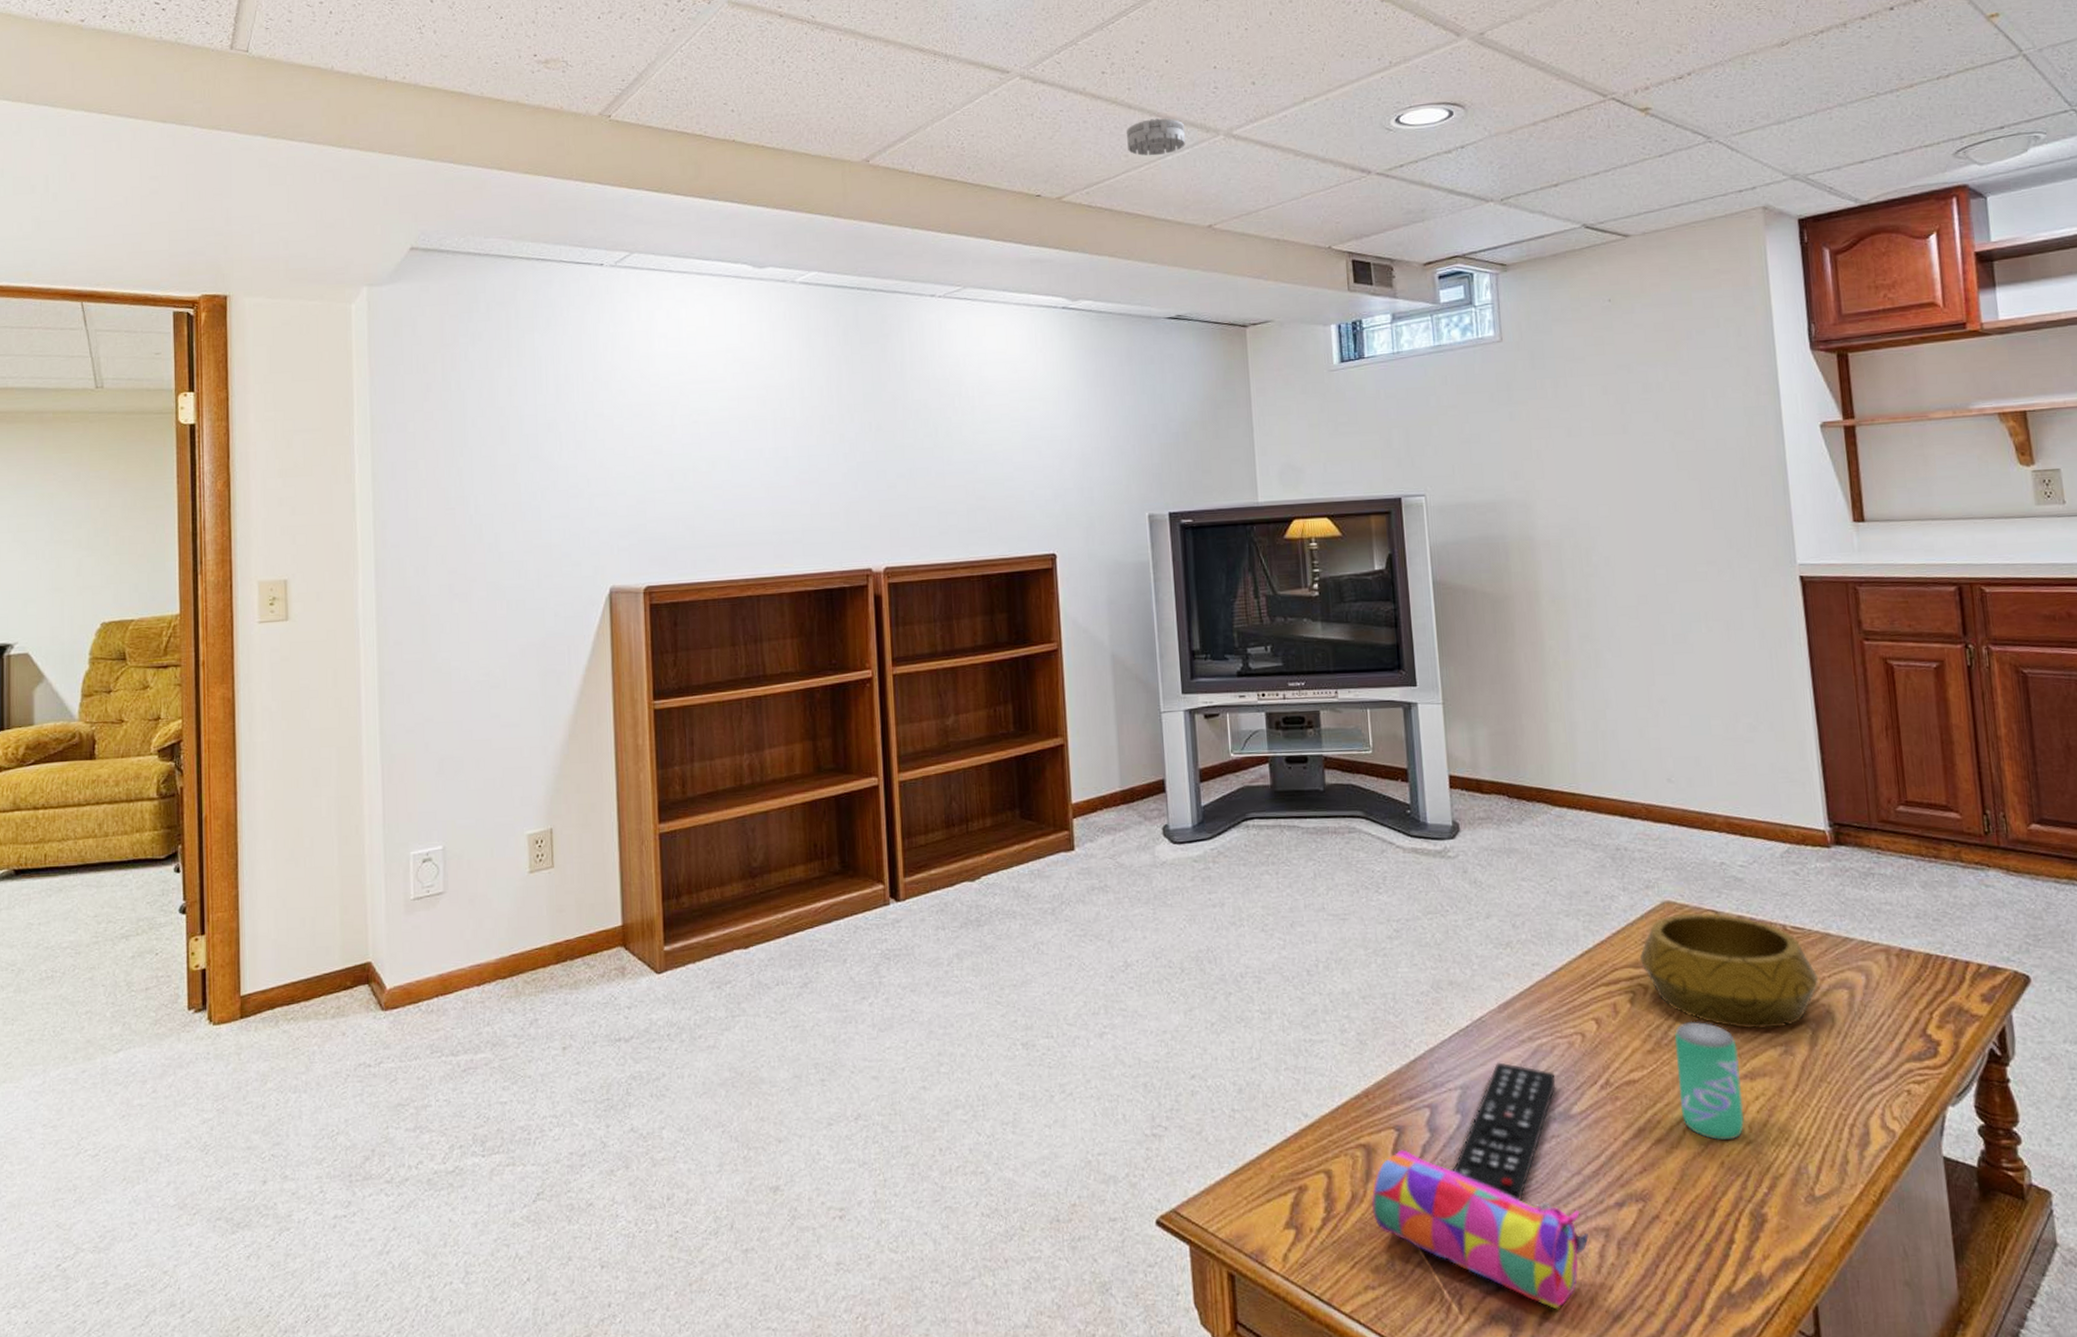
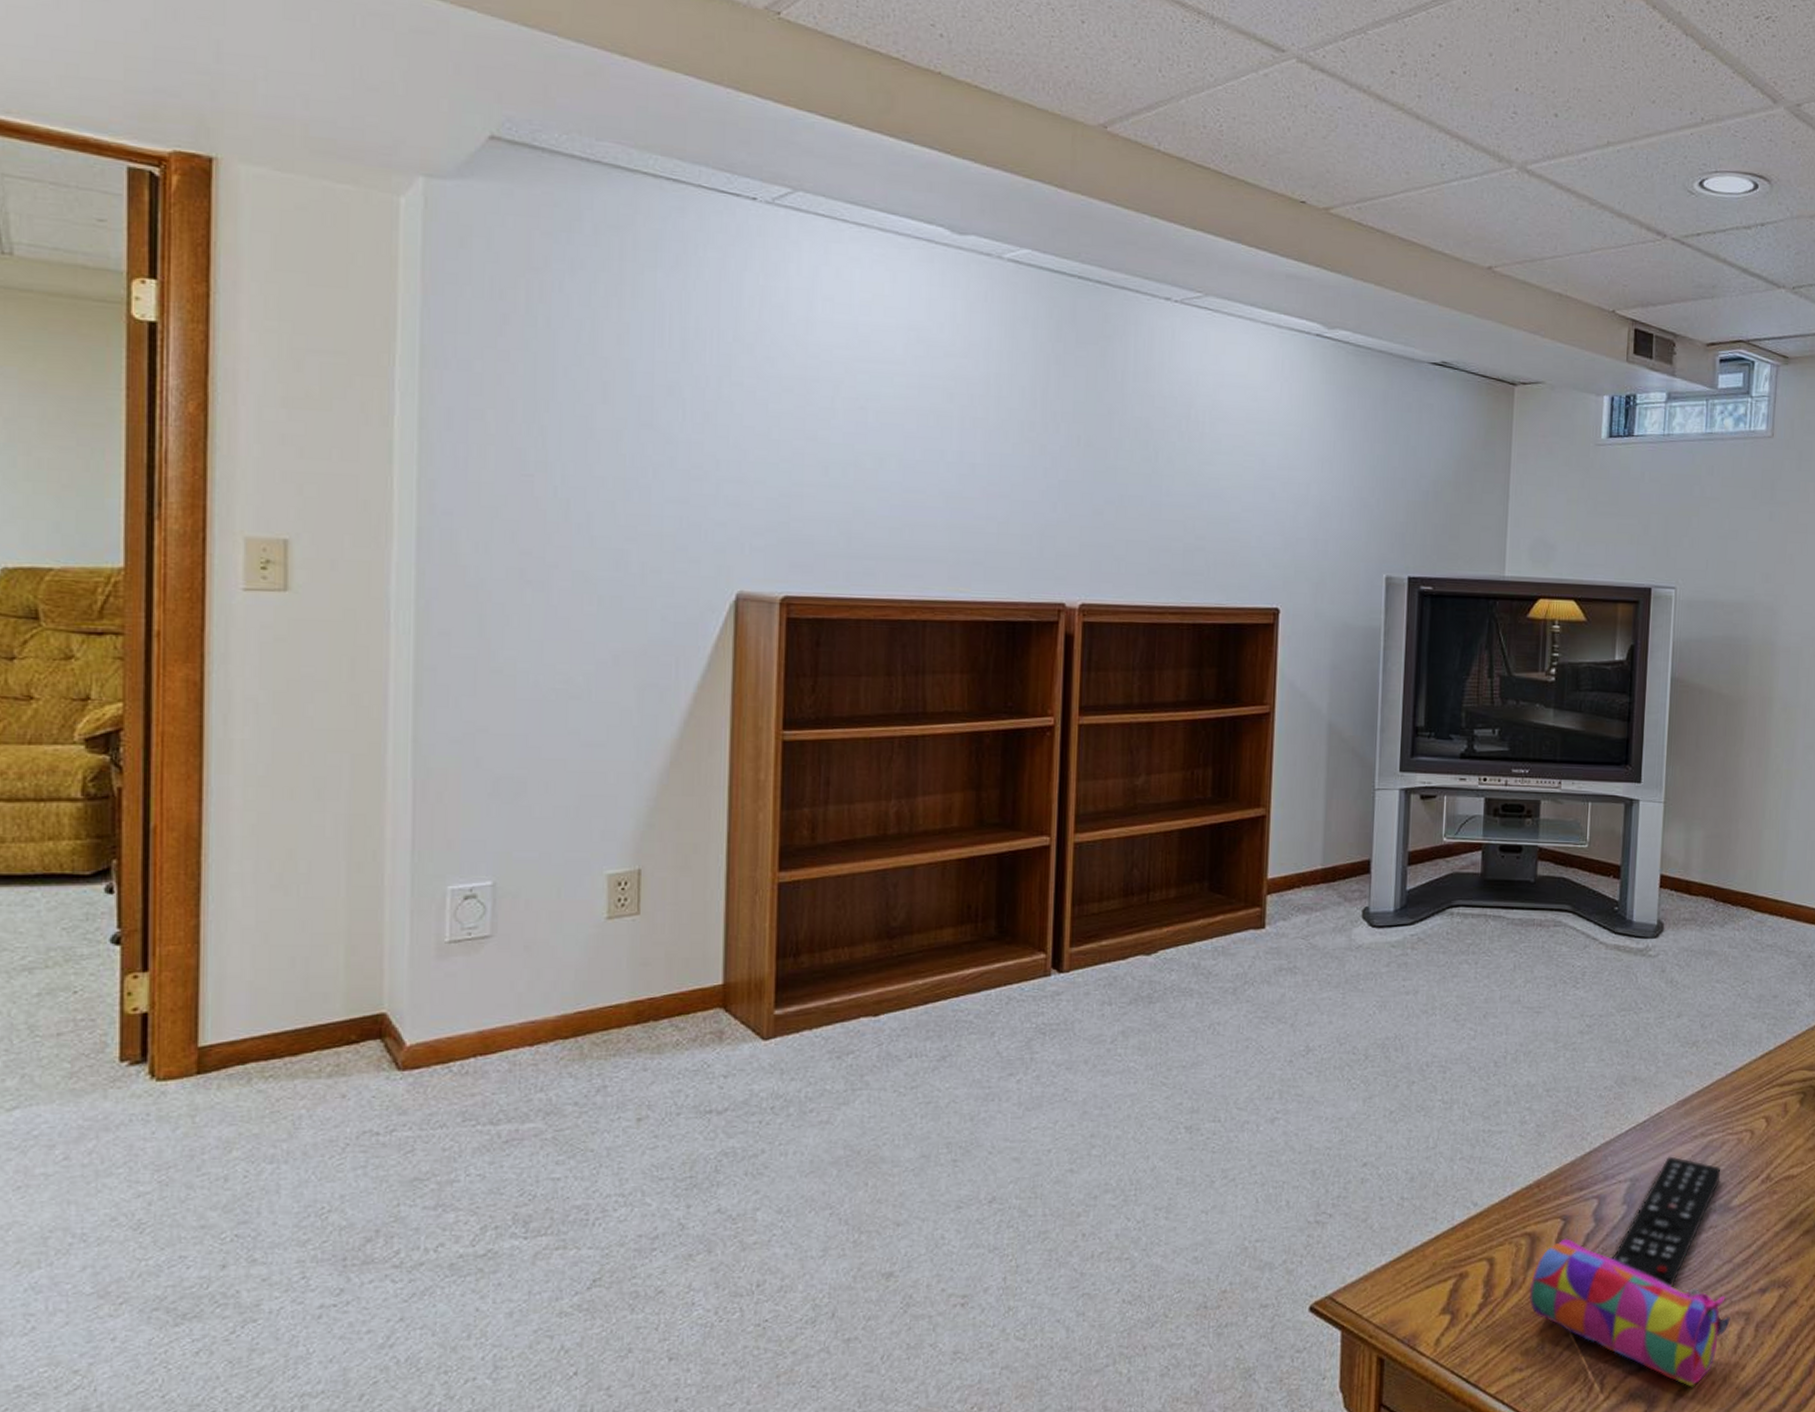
smoke detector: present [1127,118,1186,156] -> none [1410,135,1476,179]

